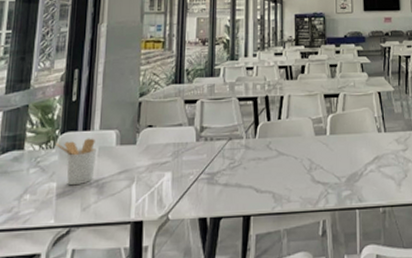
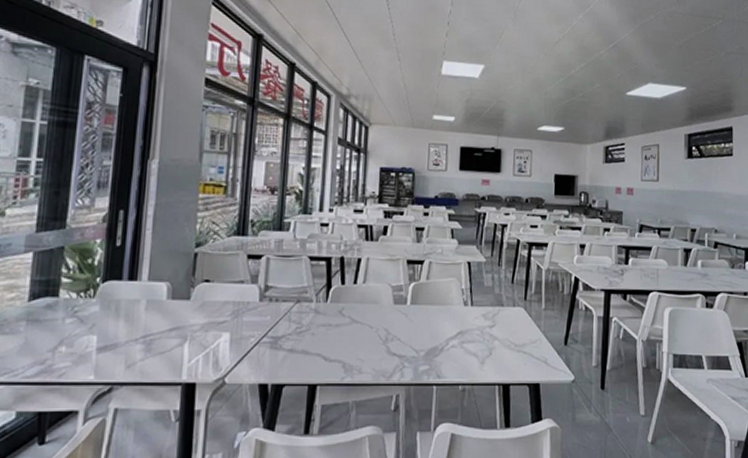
utensil holder: present [54,138,97,186] -> none [95,289,145,340]

